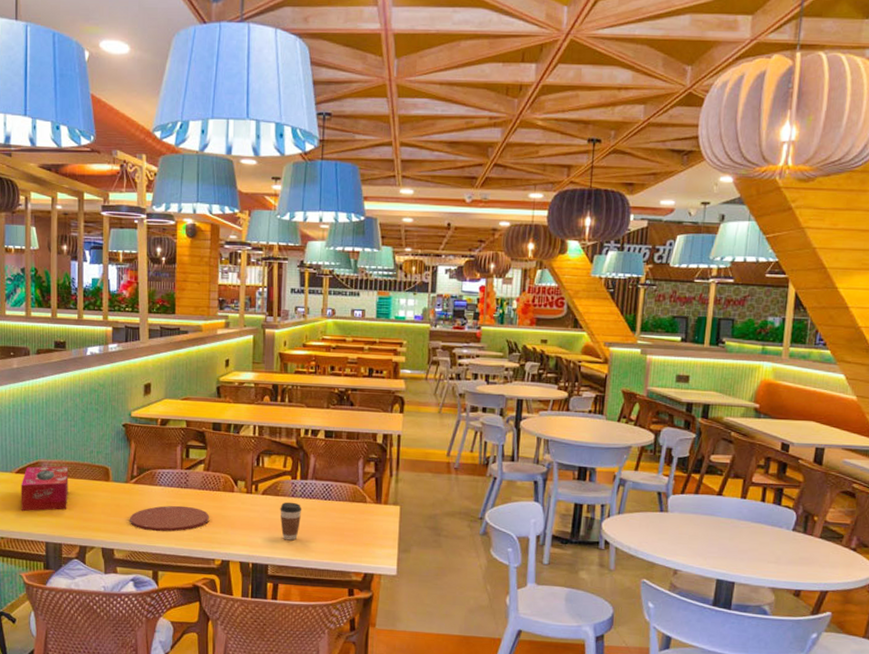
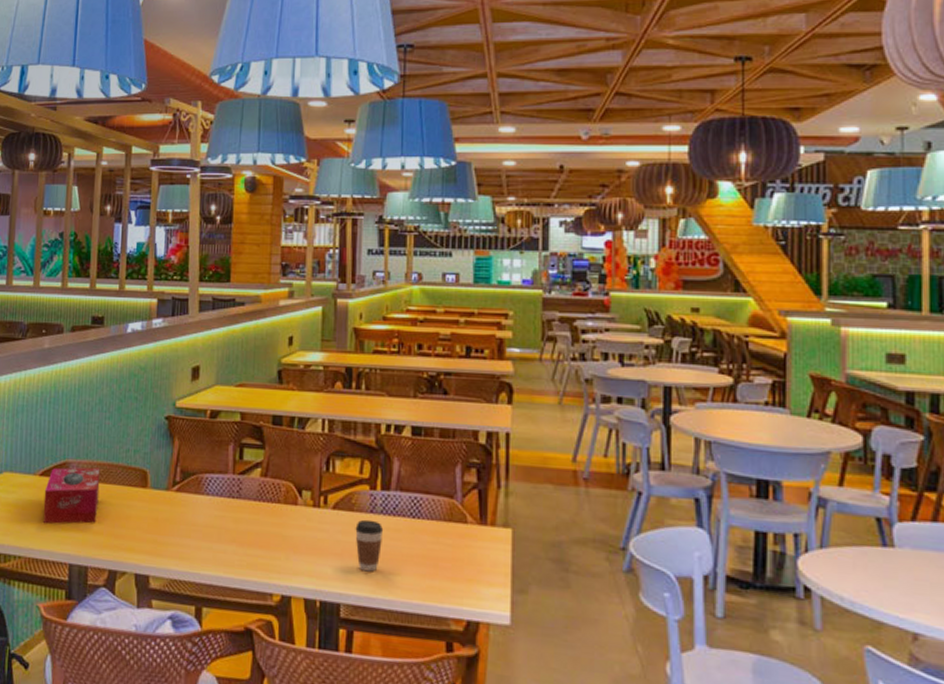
plate: present [129,505,209,532] -> none [168,521,266,555]

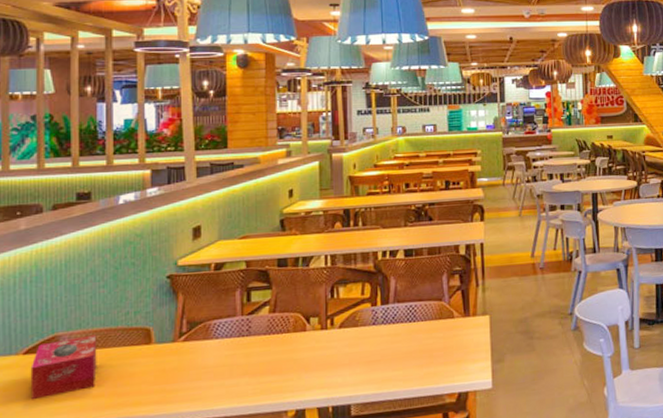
coffee cup: present [355,519,384,572] -> none [360,330,386,374]

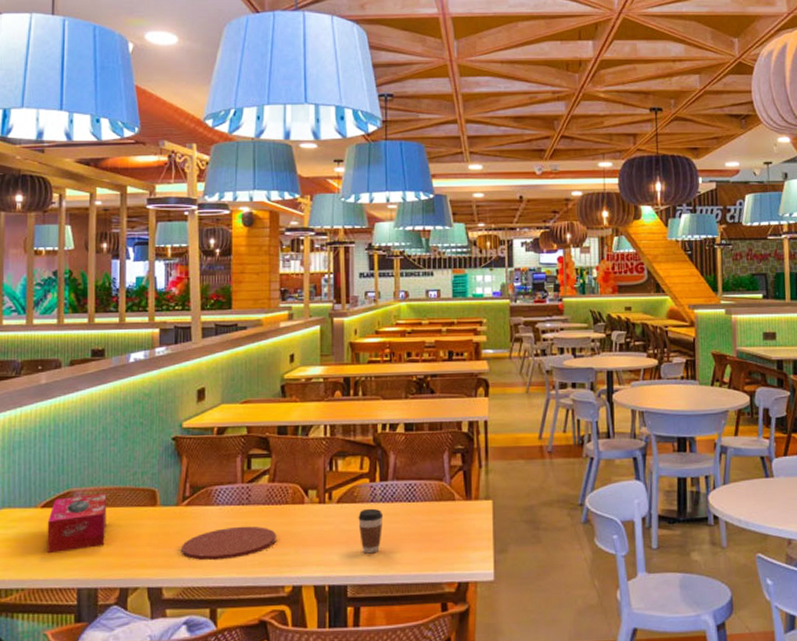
plate: none [178,356,278,393] -> present [180,526,276,561]
coffee cup: none [360,330,386,374] -> present [358,508,384,554]

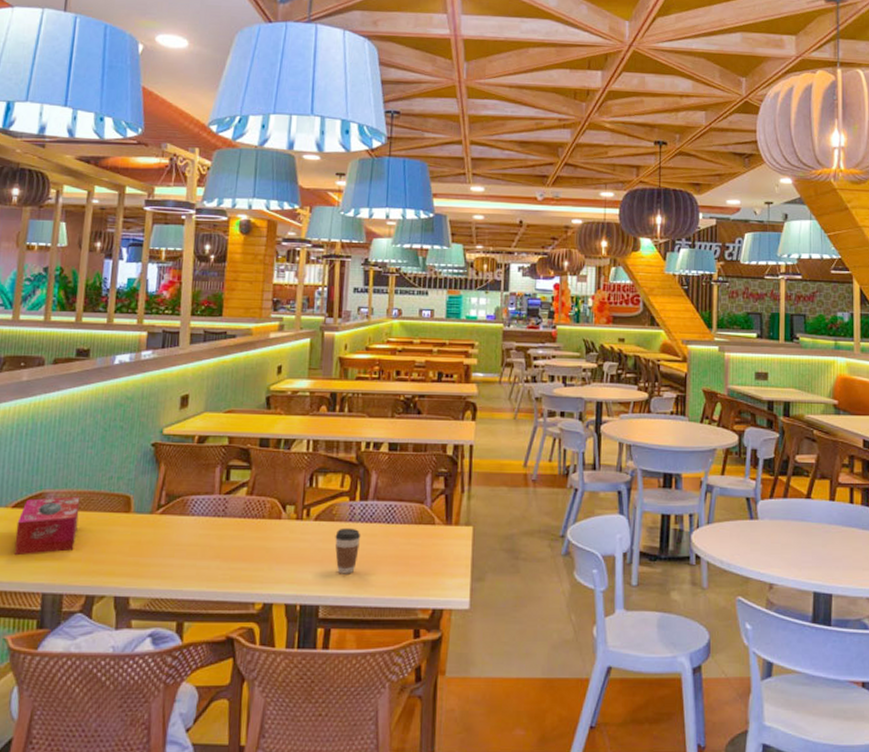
plate: present [180,526,276,561] -> none [151,538,250,572]

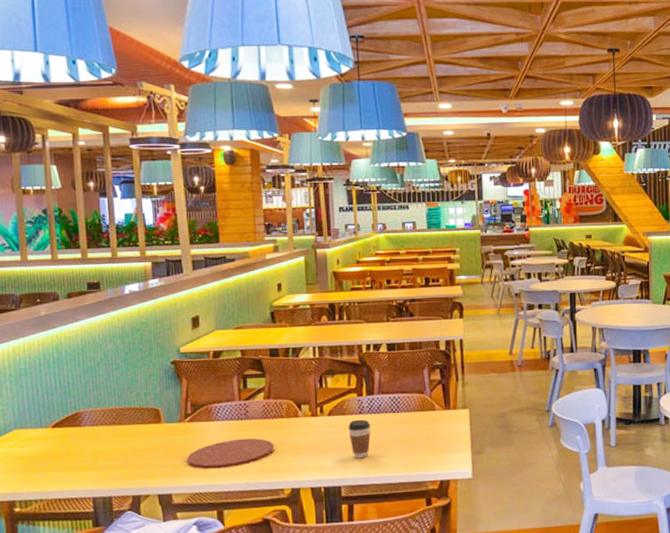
tissue box: present [15,496,81,556] -> none [59,413,115,468]
plate: none [151,538,250,572] -> present [186,438,274,469]

